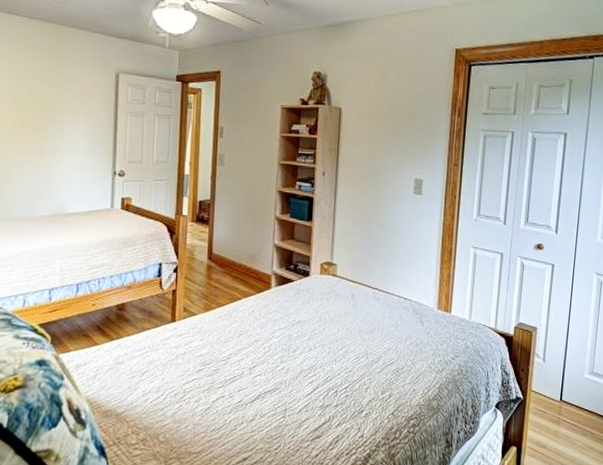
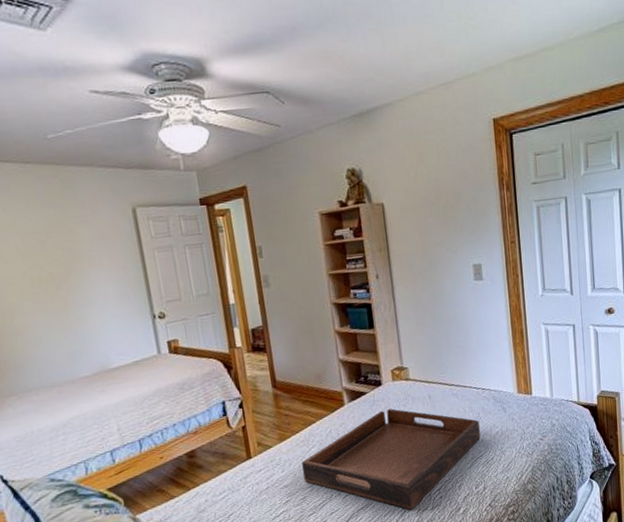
serving tray: none [220,300,396,403] -> present [302,409,481,511]

